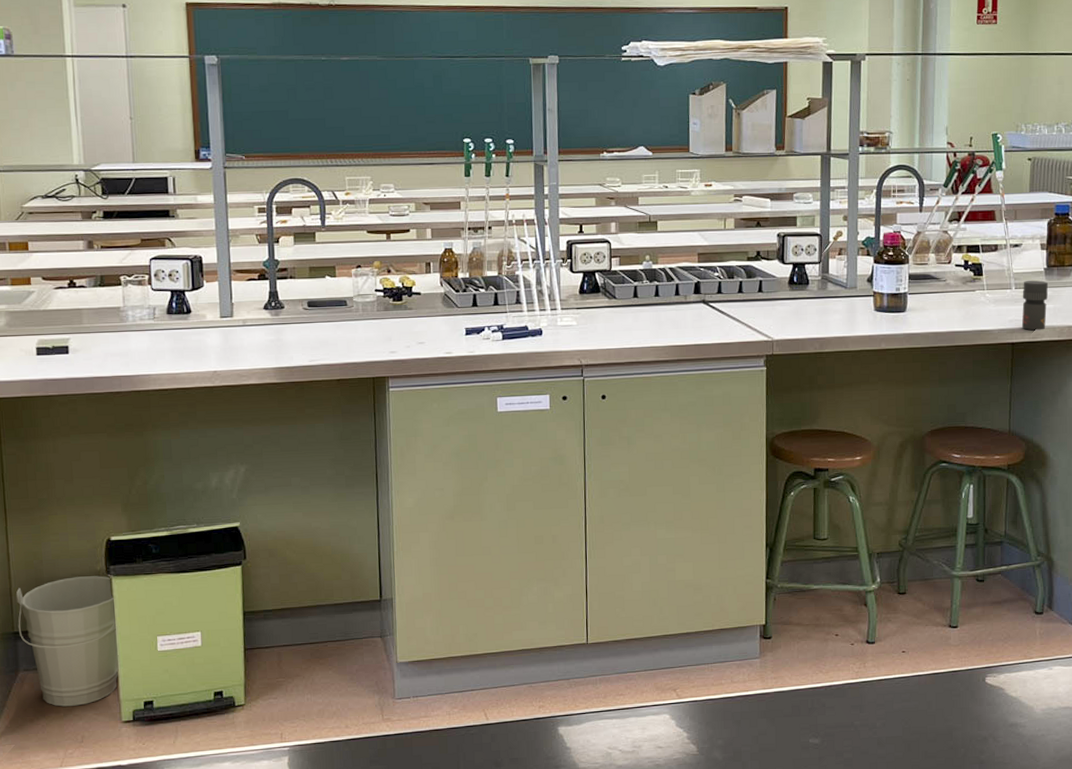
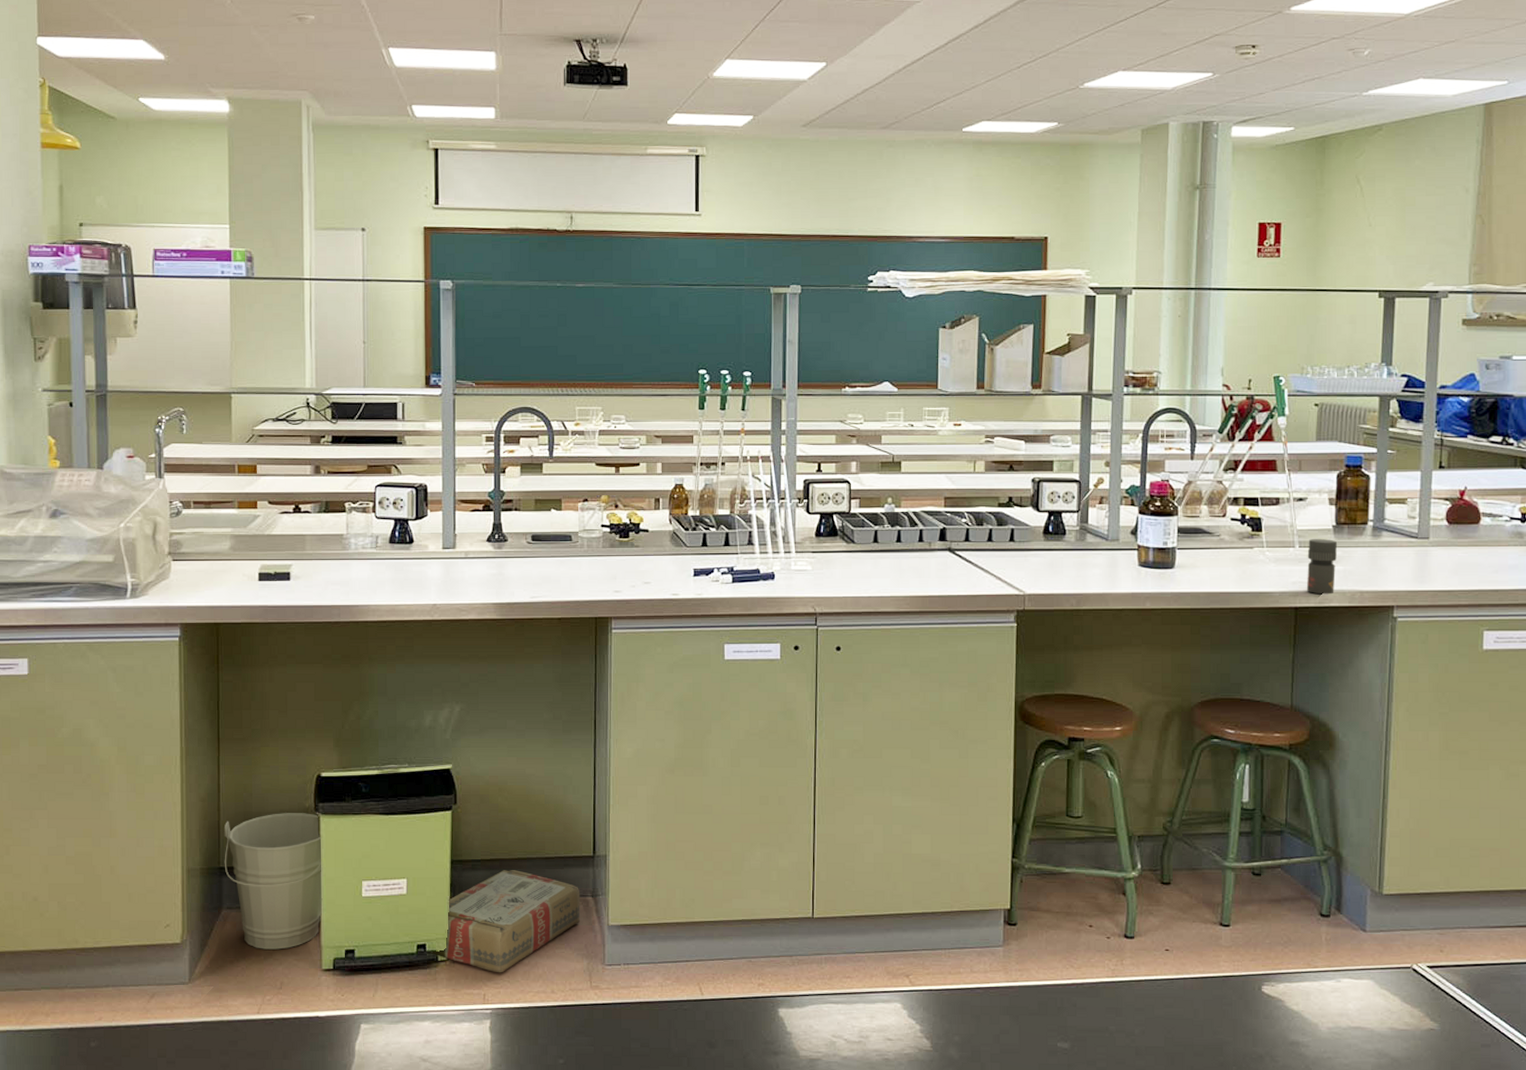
carton: none [225,617,370,713] -> present [428,870,581,973]

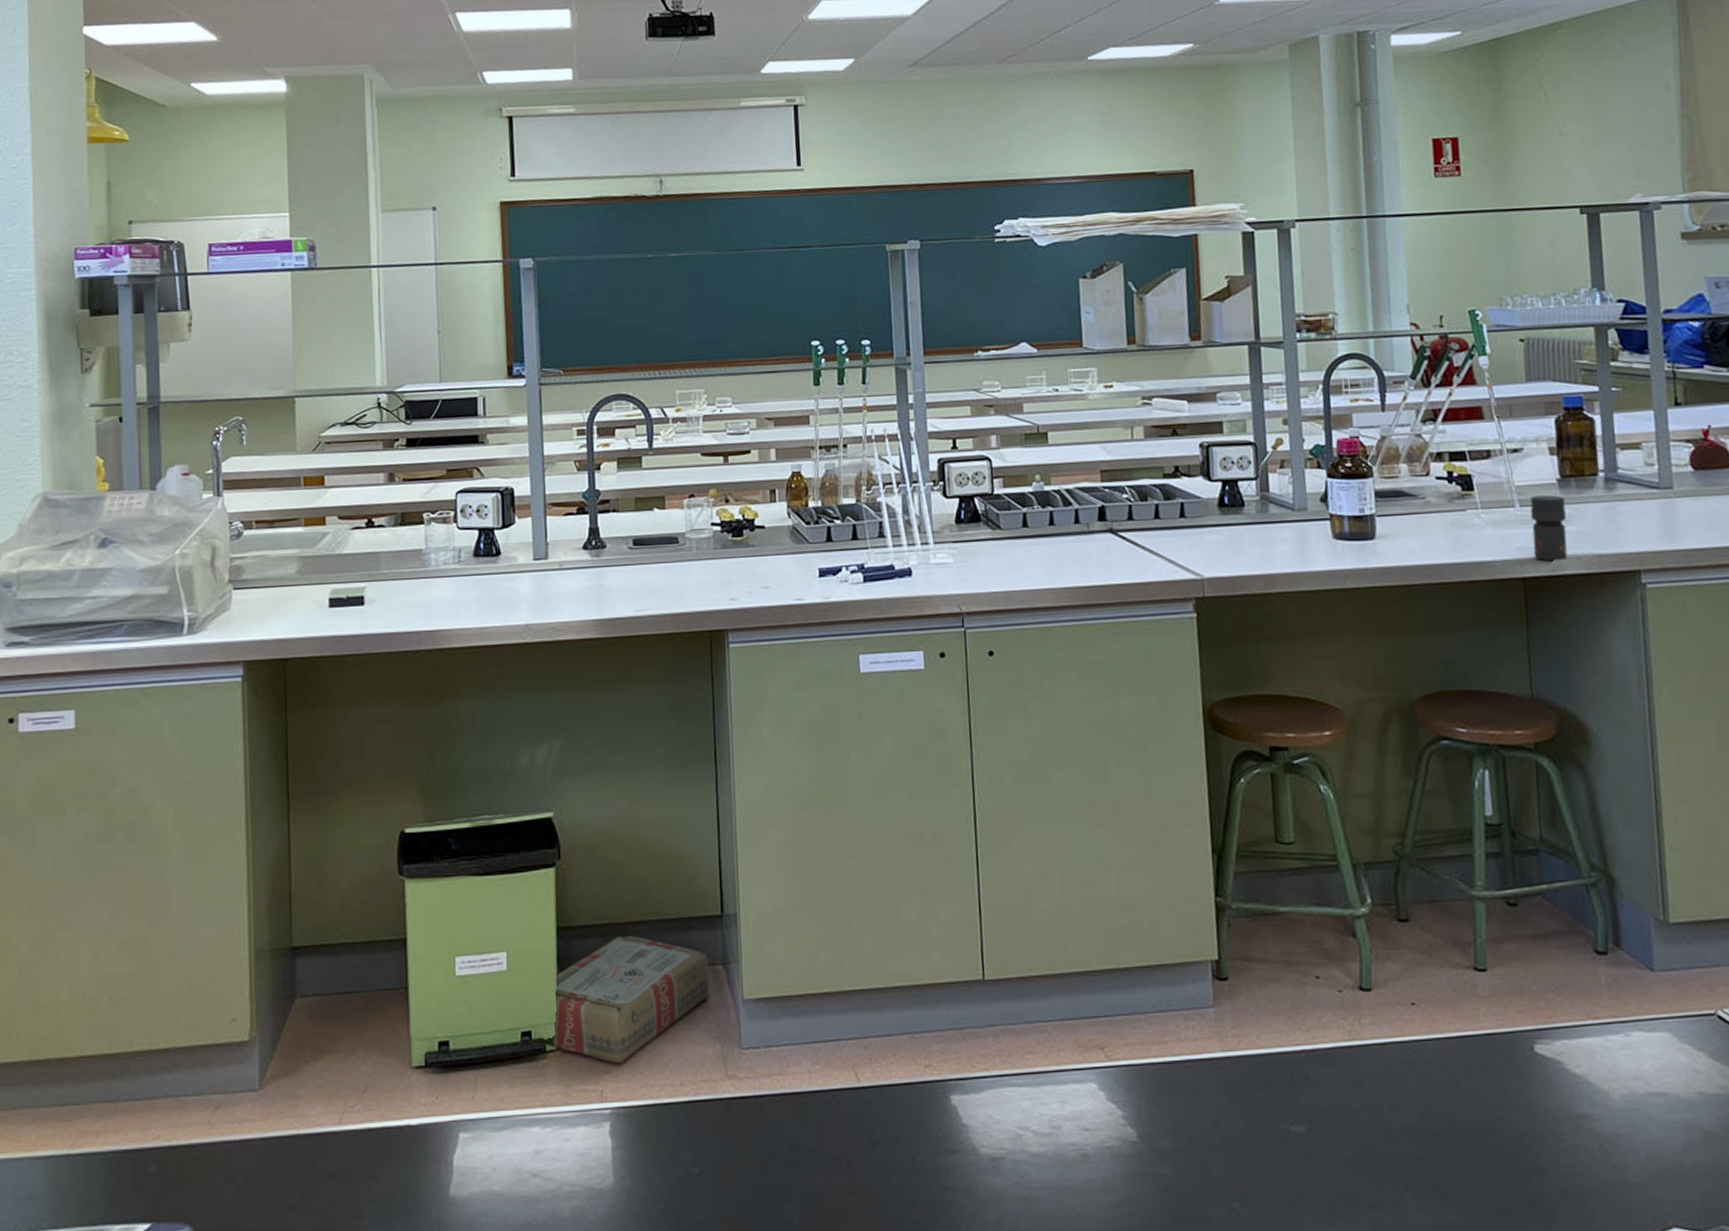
bucket: present [223,813,323,950] -> none [295,877,411,1045]

